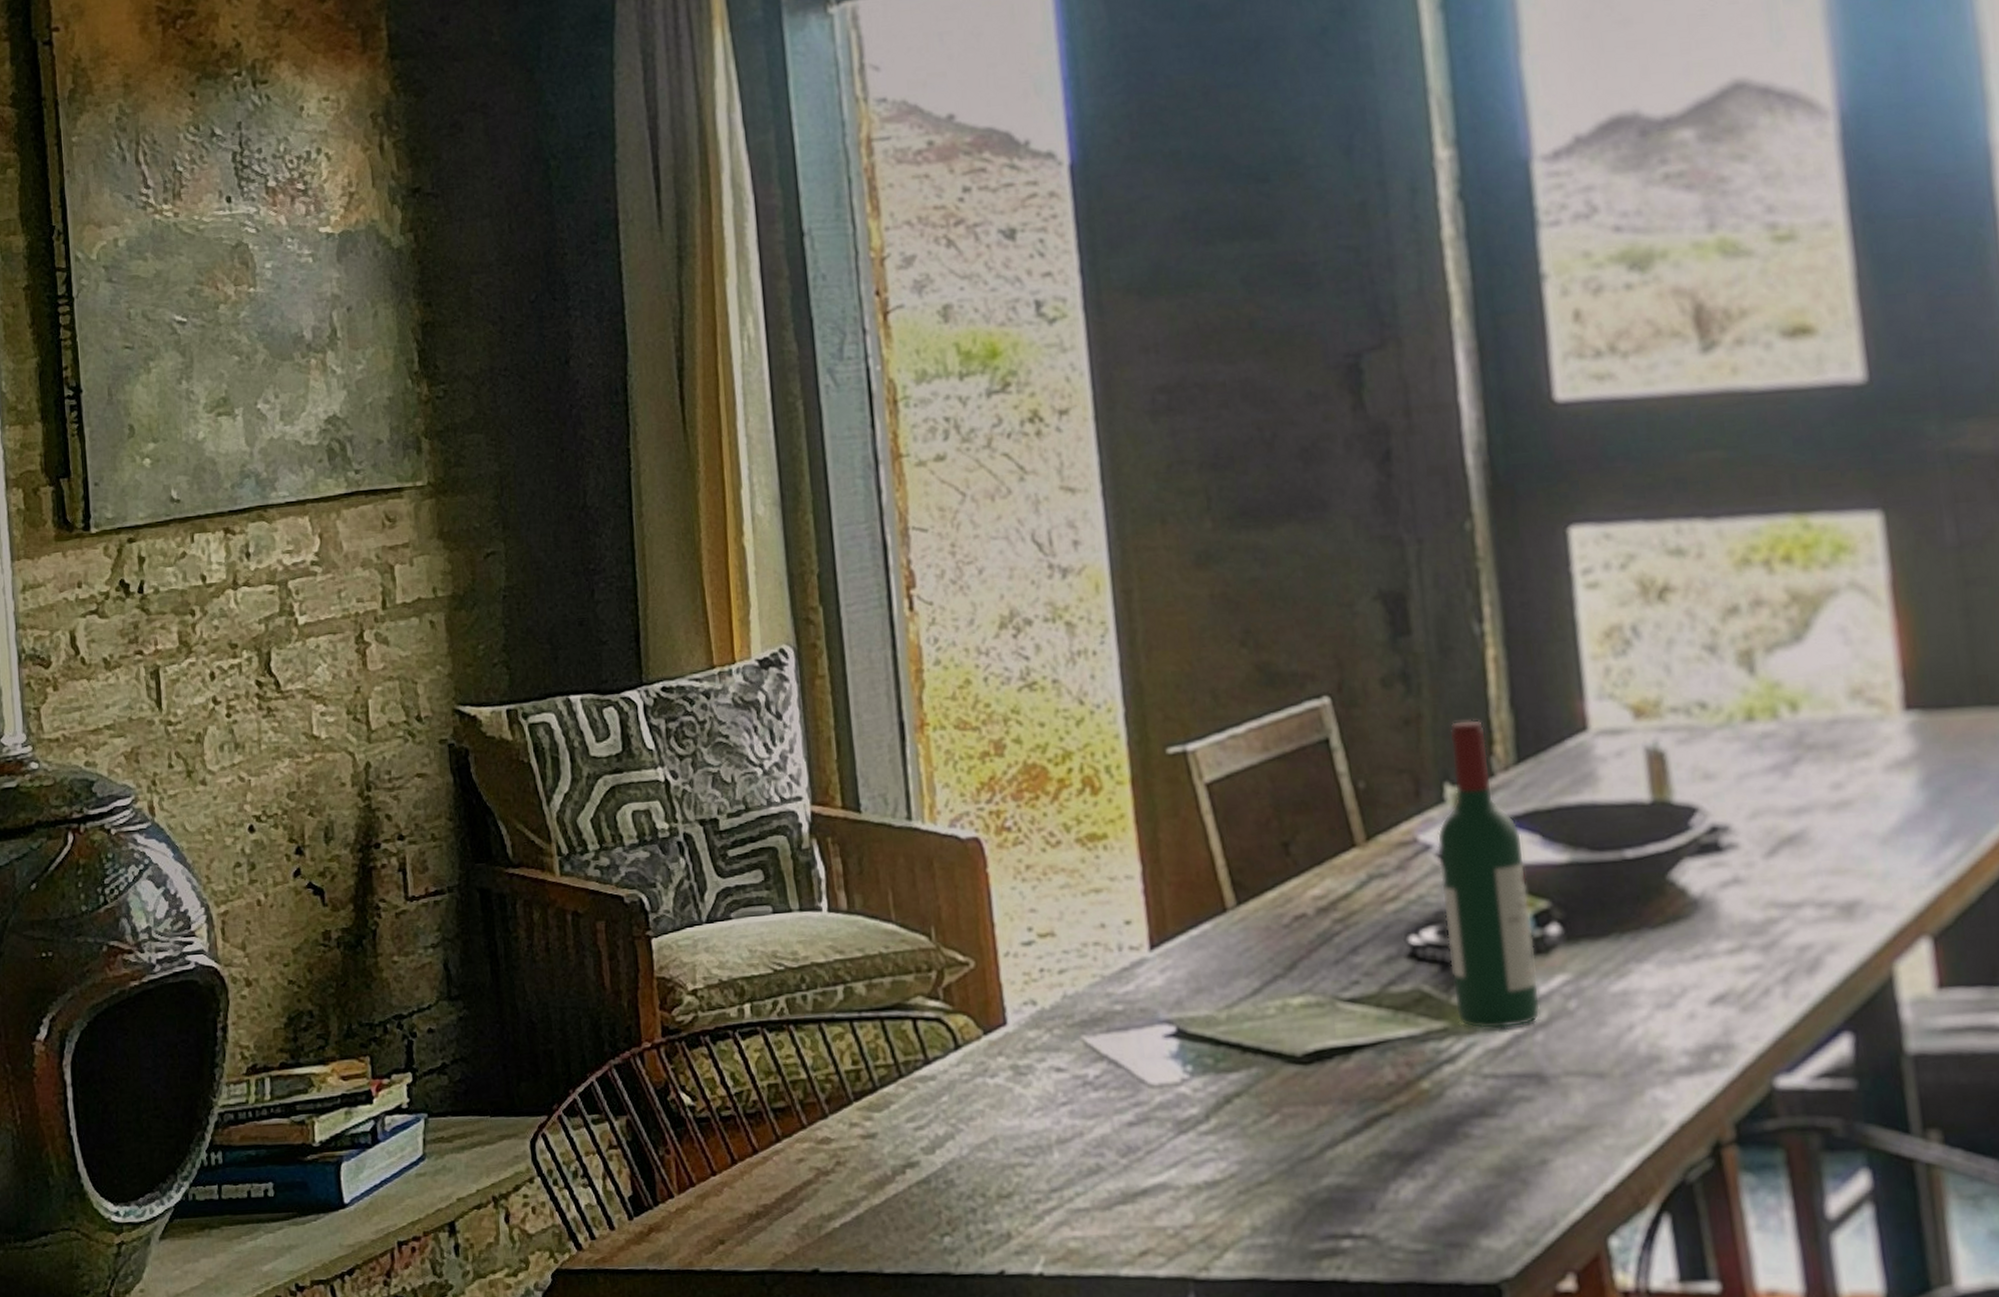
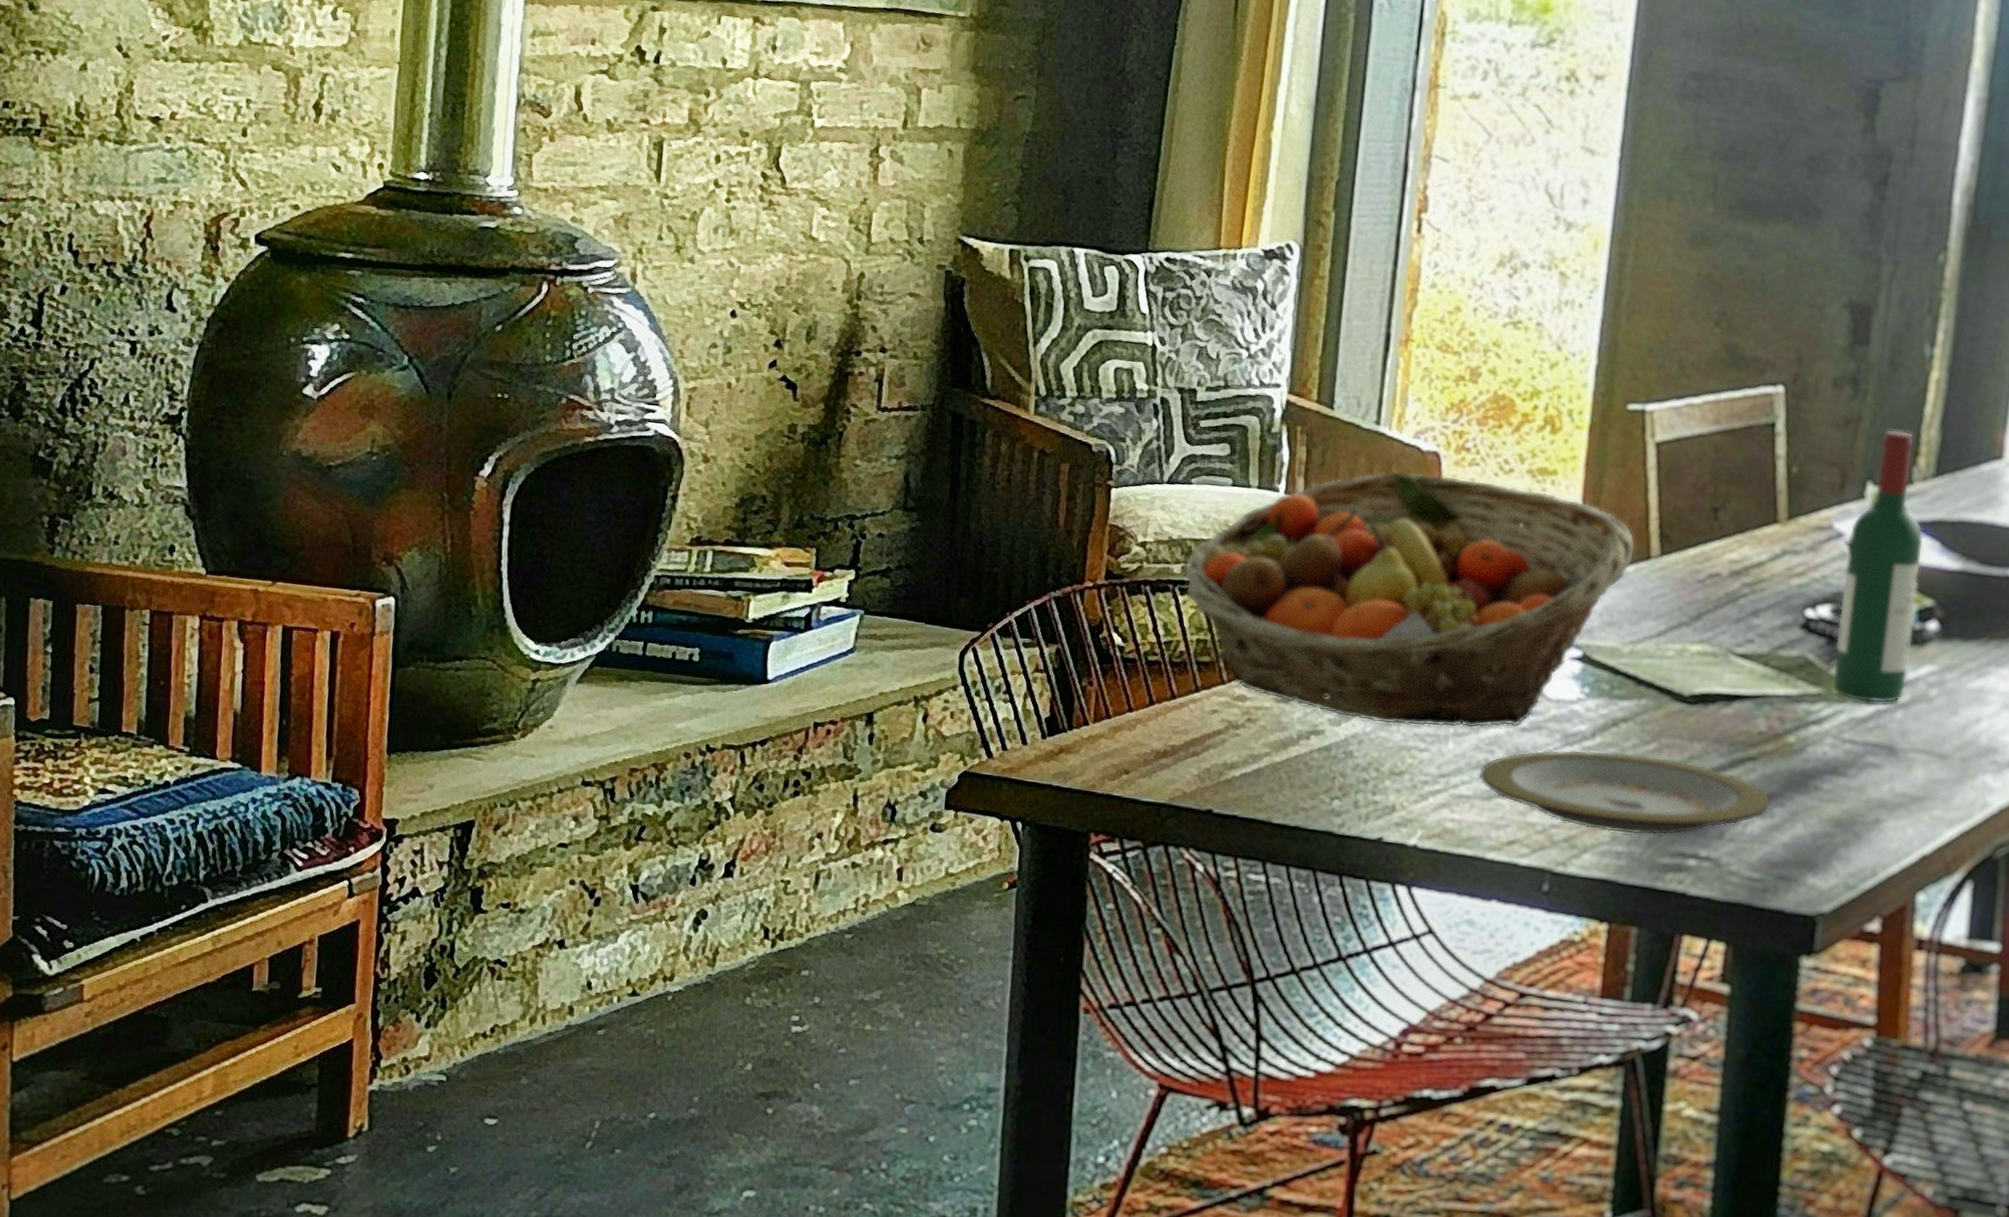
fruit basket: none [738,858,1209,1144] -> present [1181,470,1636,729]
plate: none [1091,1129,1420,1224] -> present [1478,749,1771,836]

